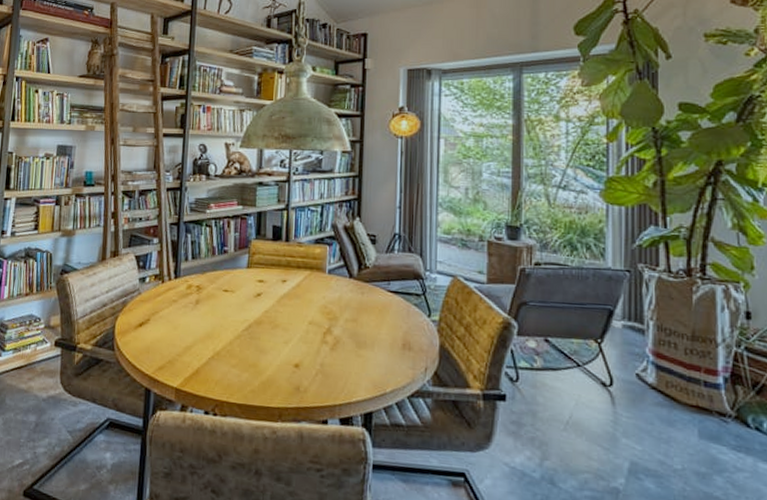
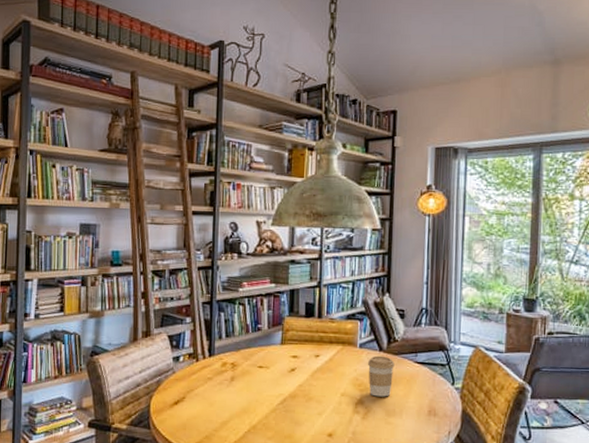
coffee cup: none [337,282,366,327] -> present [368,355,395,397]

